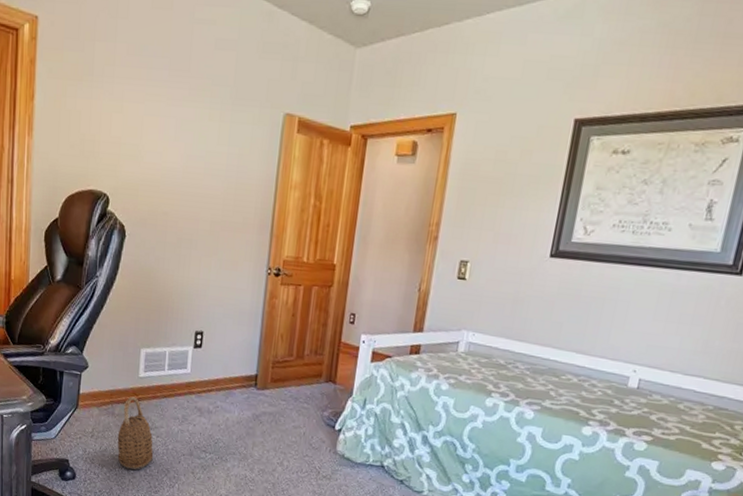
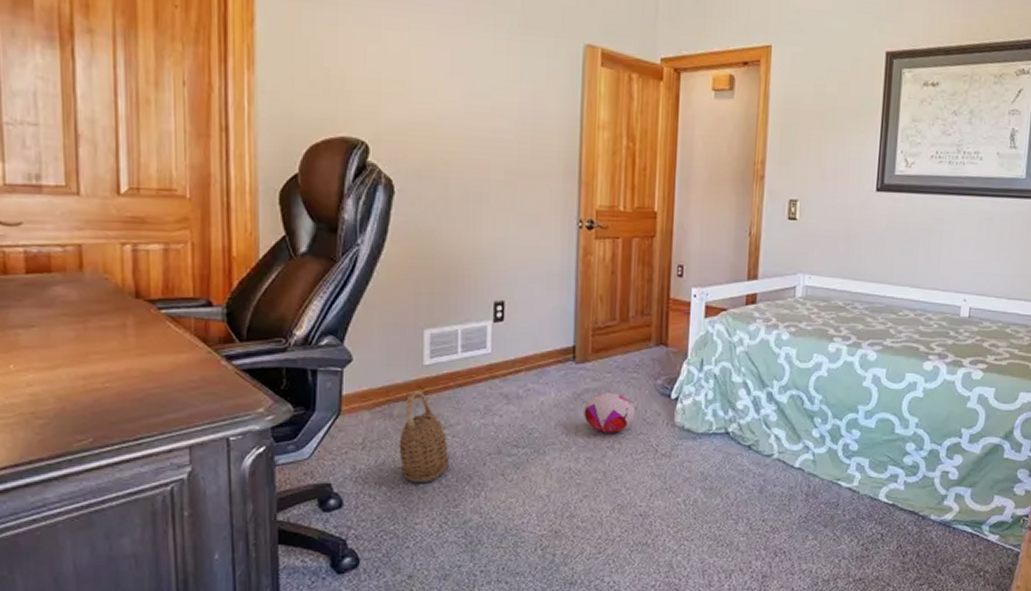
plush toy: none [260,417,303,452] -> present [584,393,635,433]

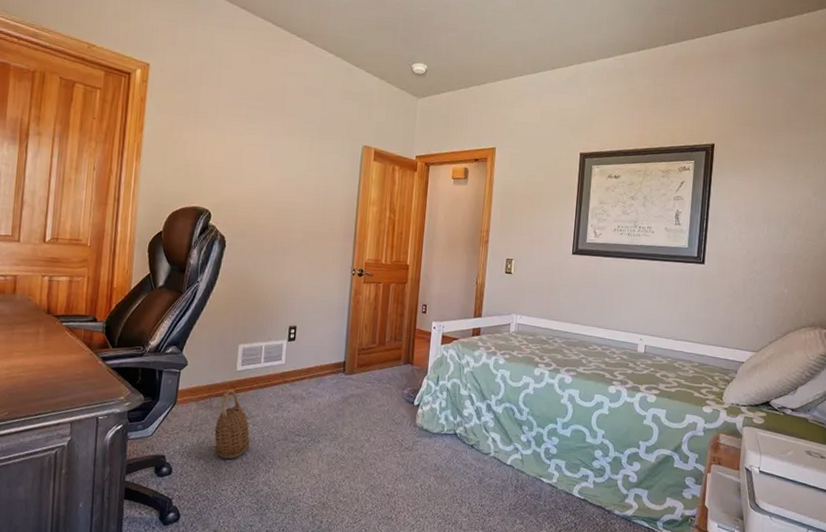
plush toy: present [584,393,635,433] -> none [349,398,387,429]

